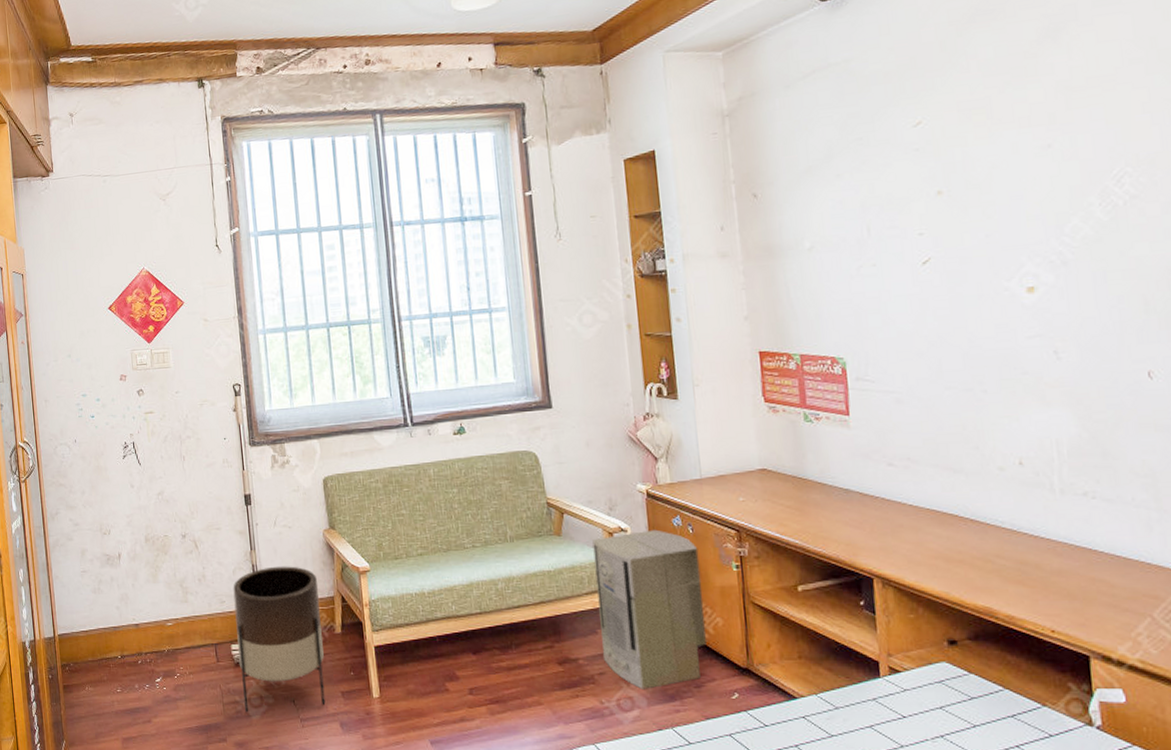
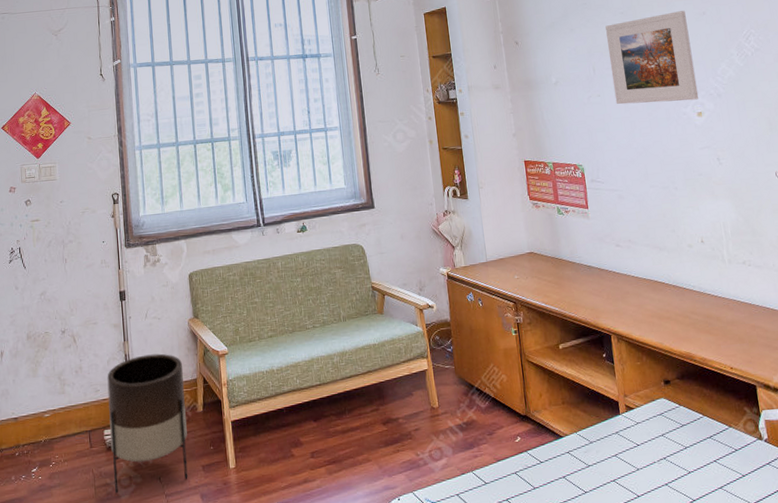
air purifier: present [592,529,707,689] -> none [407,305,495,440]
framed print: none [890,143,1032,277] -> present [605,11,699,105]

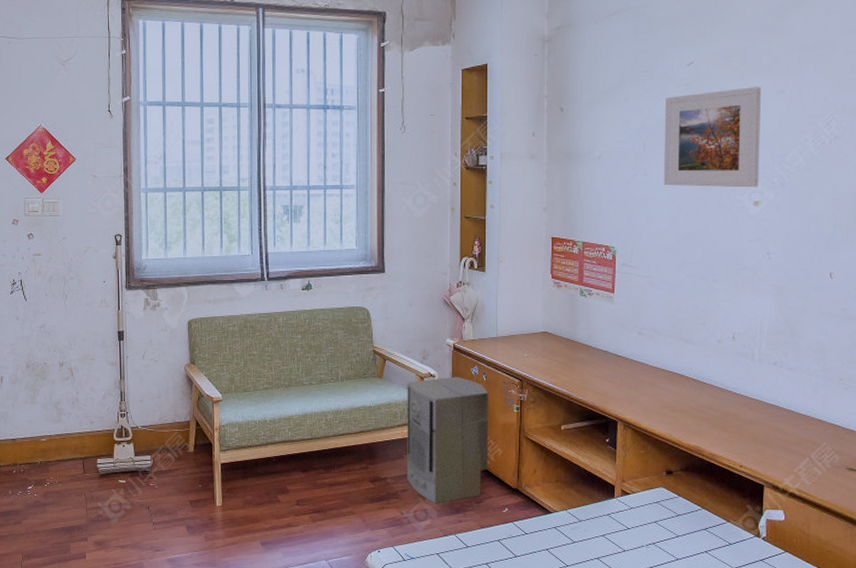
planter: present [107,353,188,494] -> none [102,394,178,517]
air purifier: none [407,305,495,440] -> present [406,376,489,504]

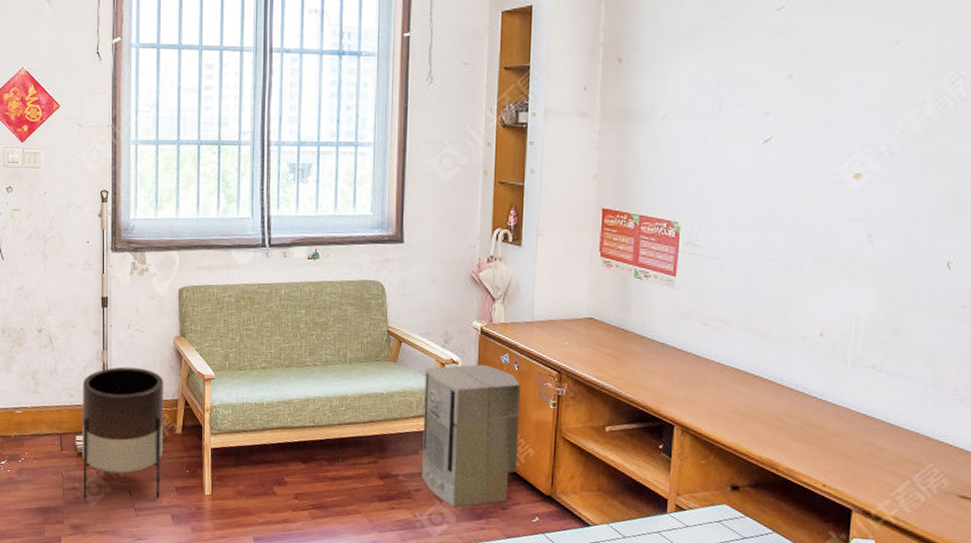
planter: none [102,394,178,517] -> present [81,367,164,499]
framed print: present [663,87,761,188] -> none [741,37,869,157]

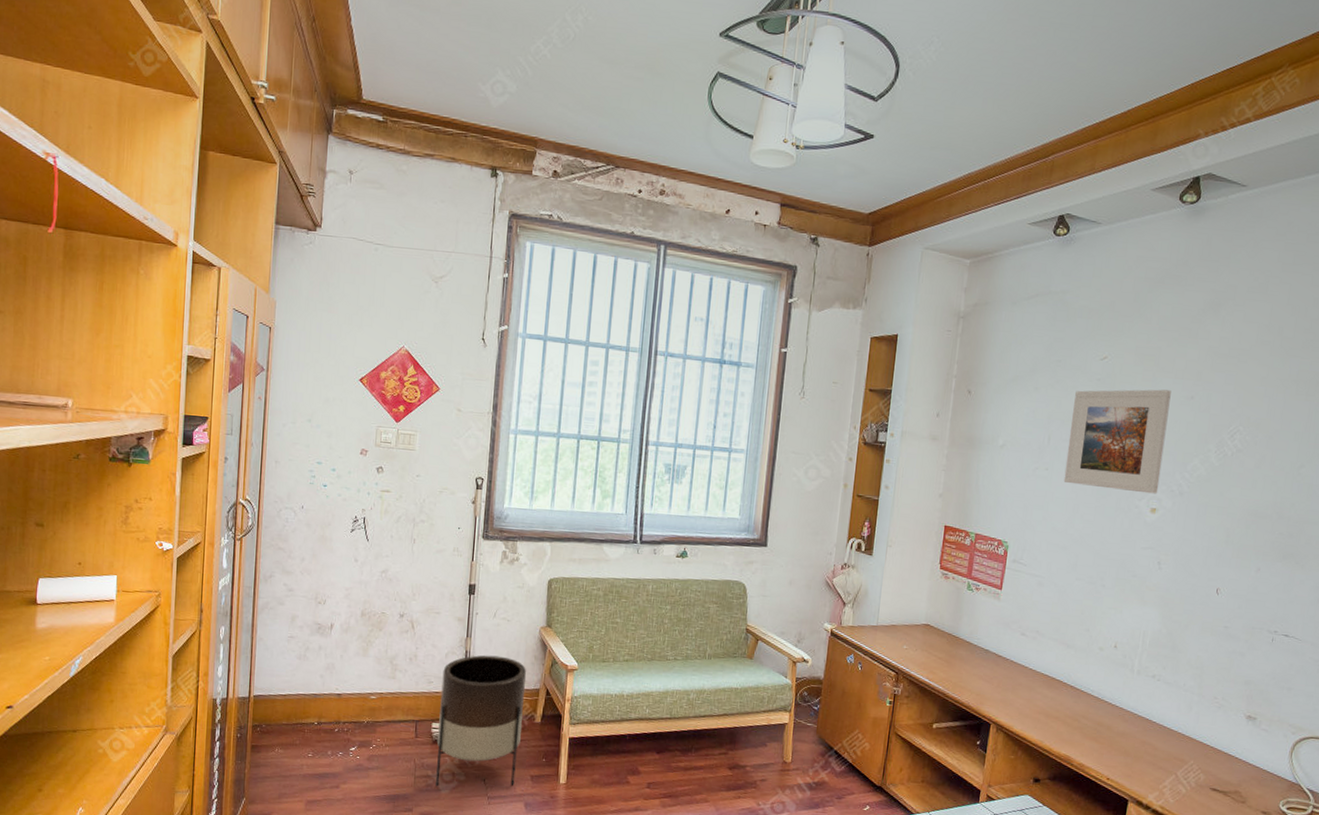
air purifier: present [421,364,521,507] -> none [767,663,863,797]
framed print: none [741,37,869,157] -> present [1063,389,1171,494]

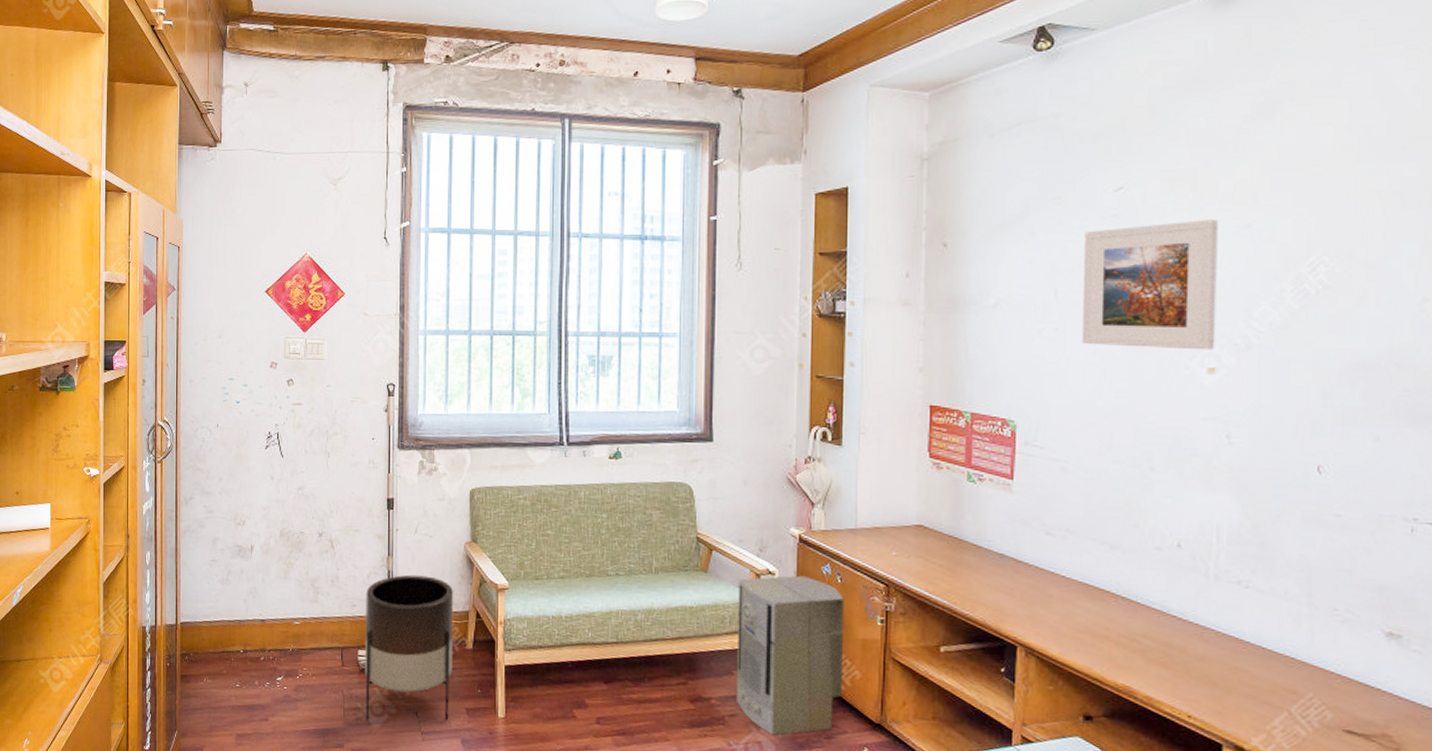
air purifier: none [767,663,863,797] -> present [735,575,845,736]

